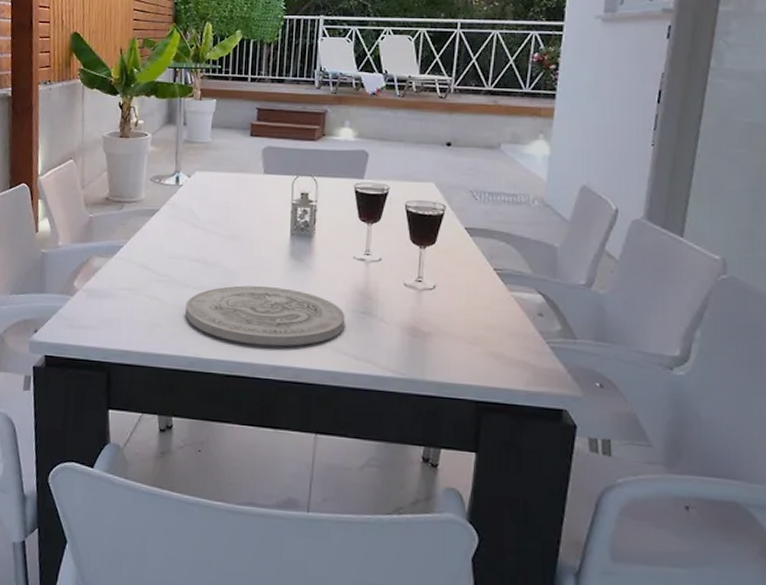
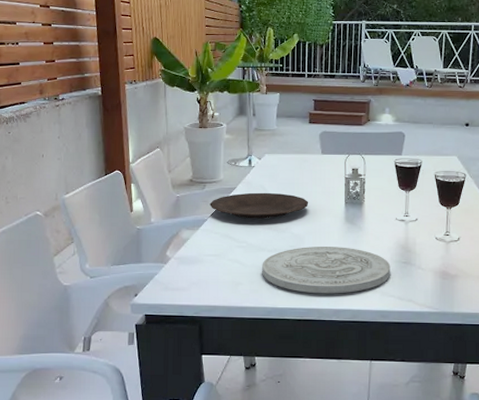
plate: none [127,216,246,249] -> present [210,192,309,219]

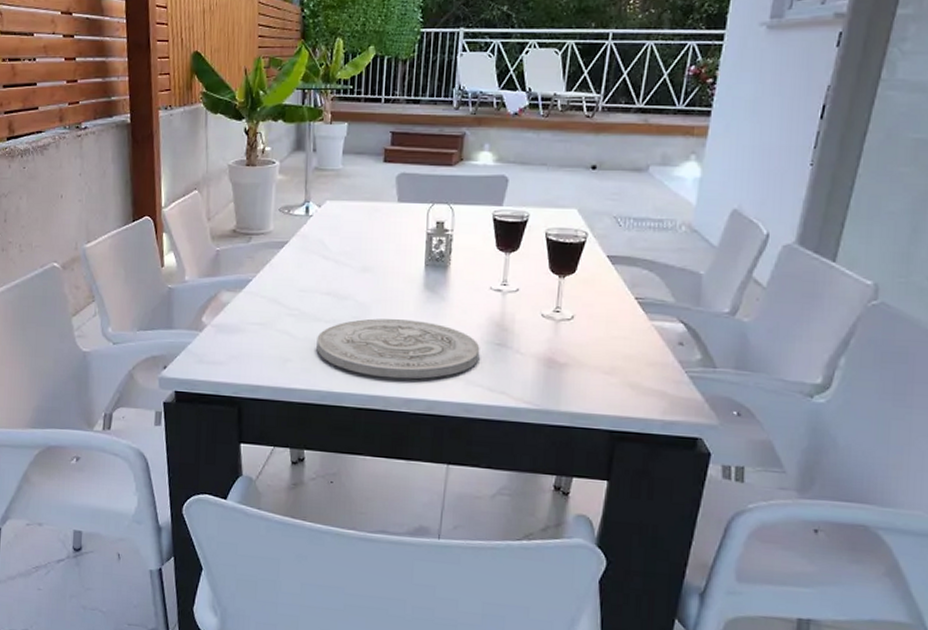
plate: present [210,192,309,219] -> none [256,248,379,282]

